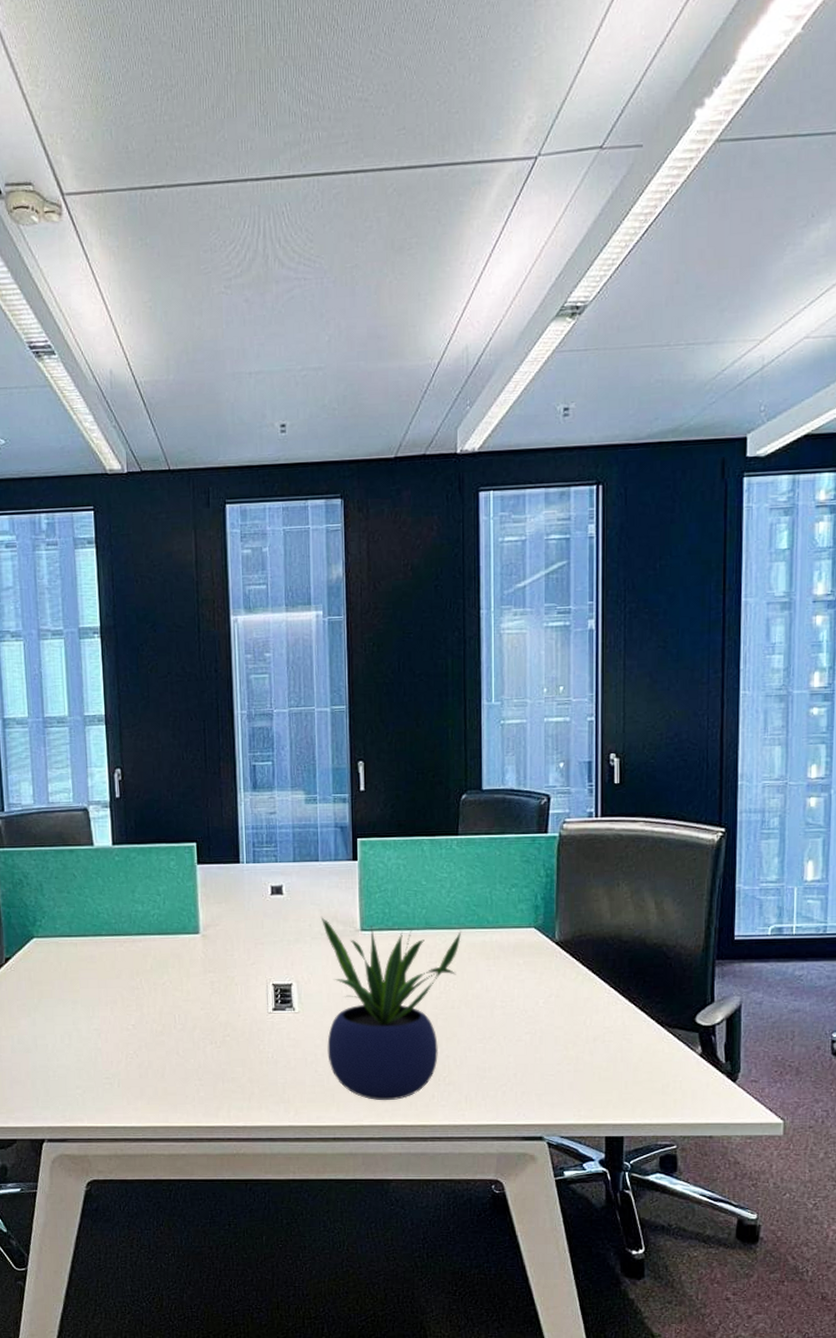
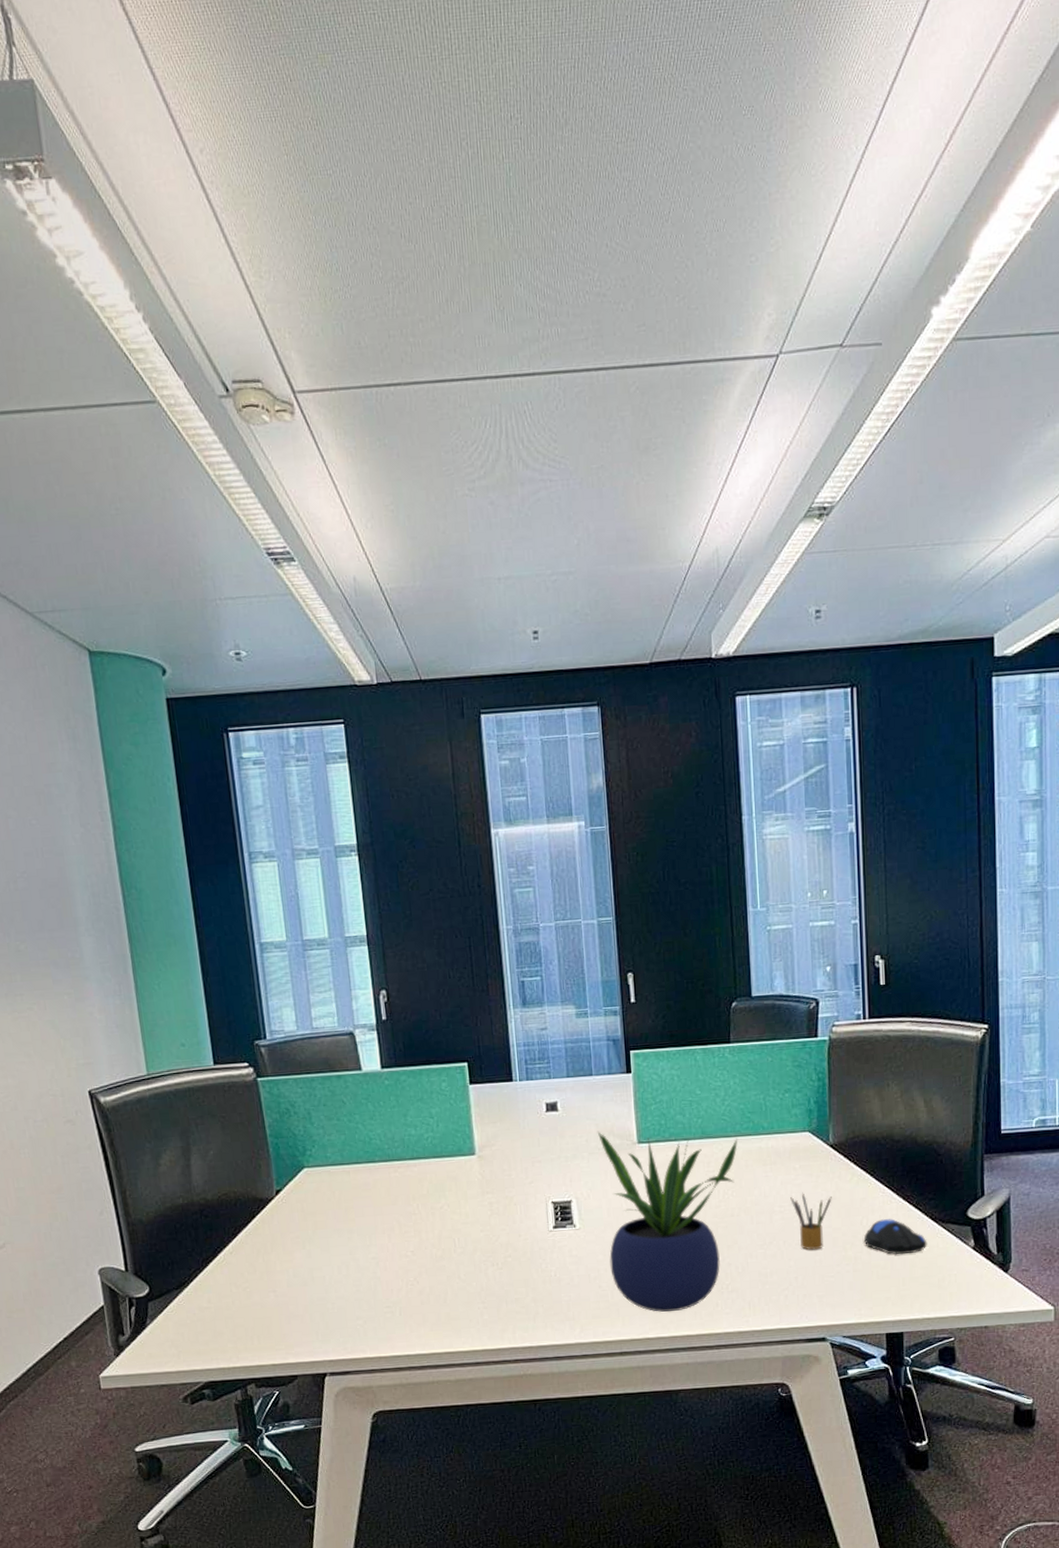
pencil box: none [513,988,555,1047] -> present [790,1192,832,1250]
computer mouse: none [587,1020,652,1058] -> present [864,1219,927,1255]

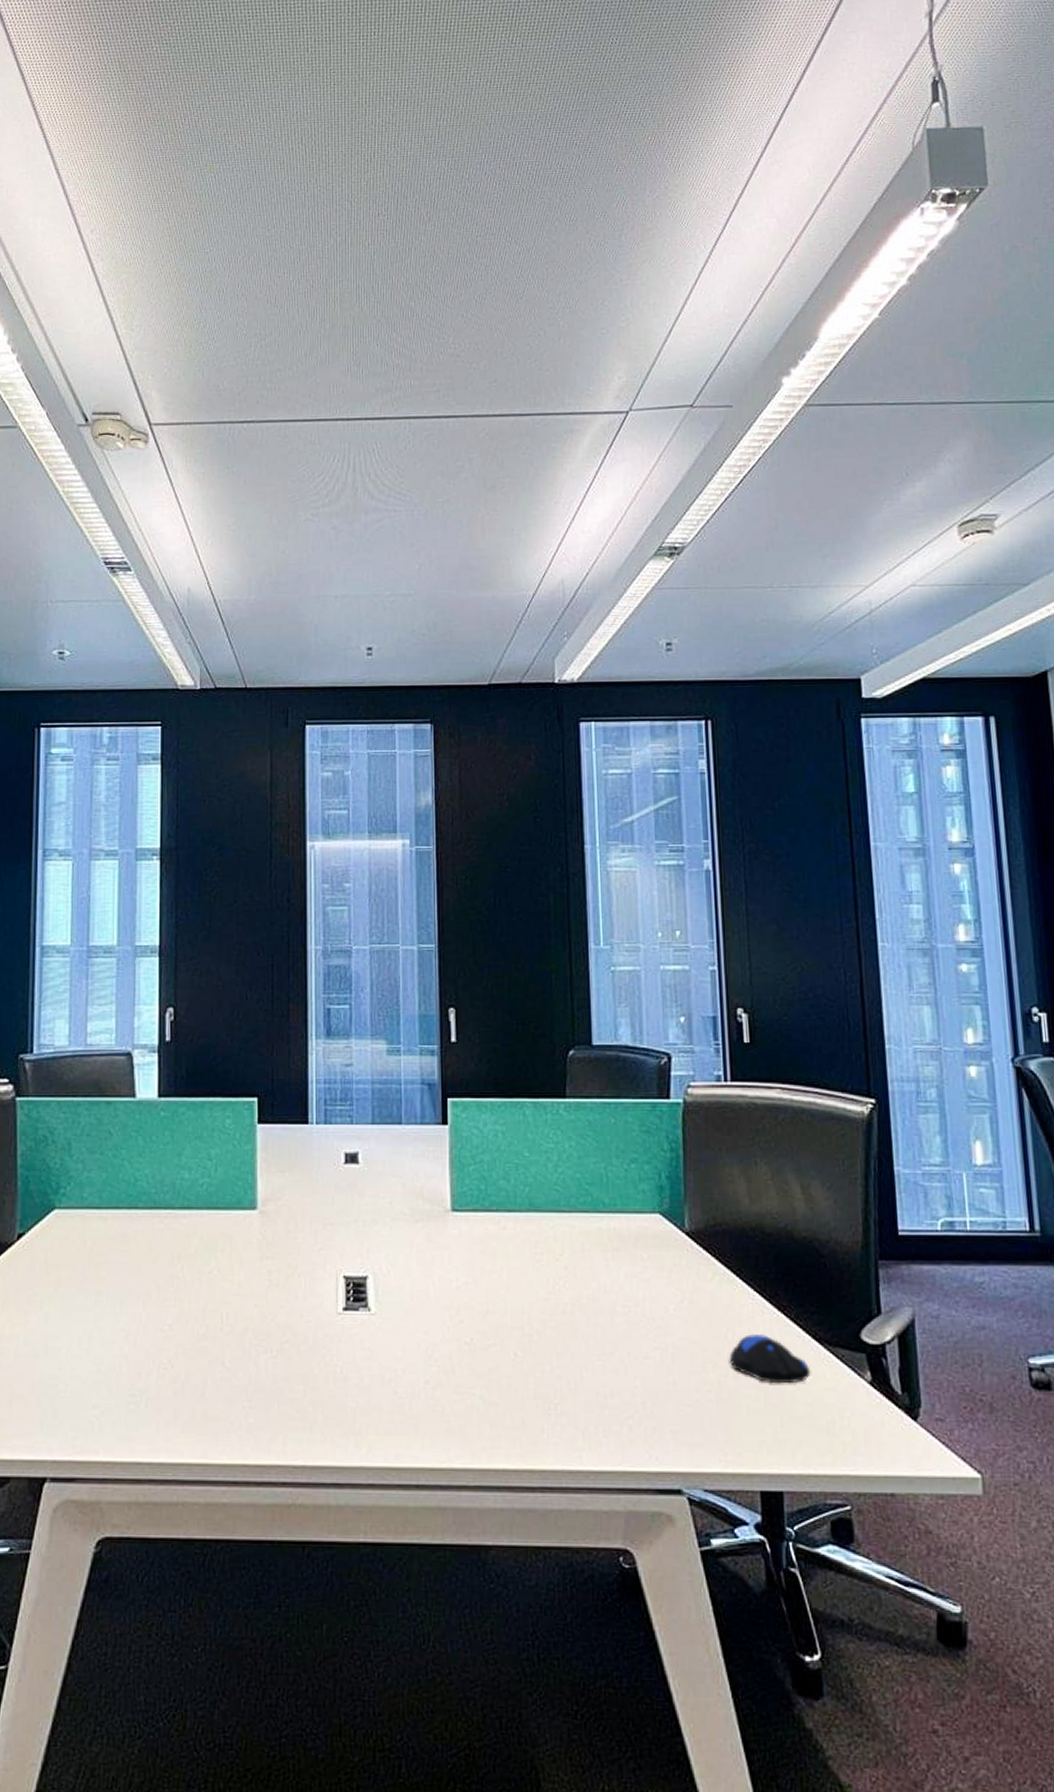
potted plant: present [597,1131,738,1312] -> none [403,1192,573,1435]
pencil box: present [790,1192,832,1250] -> none [636,1289,689,1368]

